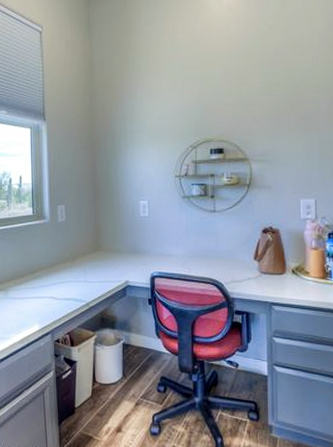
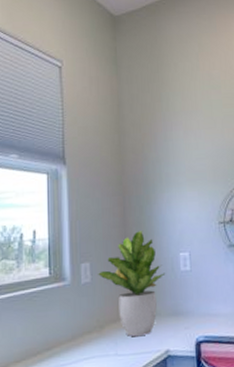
potted plant: none [72,180,128,268] -> present [98,231,166,337]

